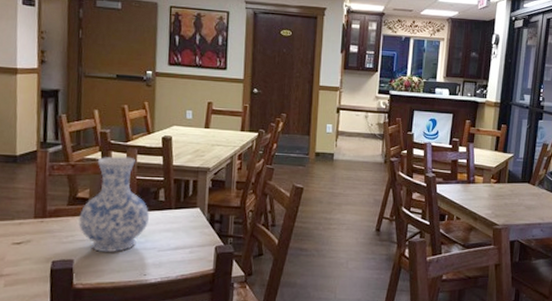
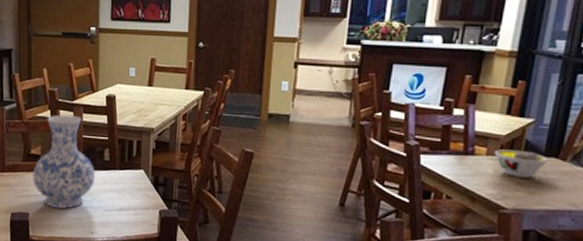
bowl: none [489,178,524,200] -> present [495,149,548,178]

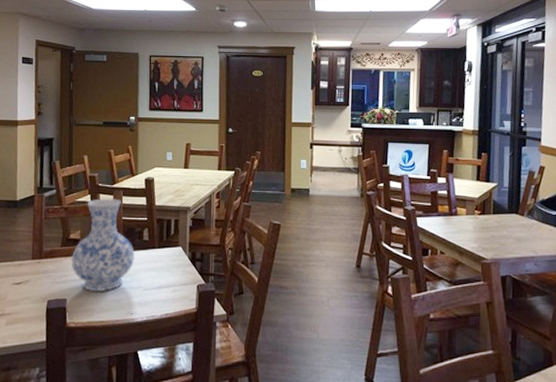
bowl: present [495,149,548,178] -> none [472,209,511,232]

